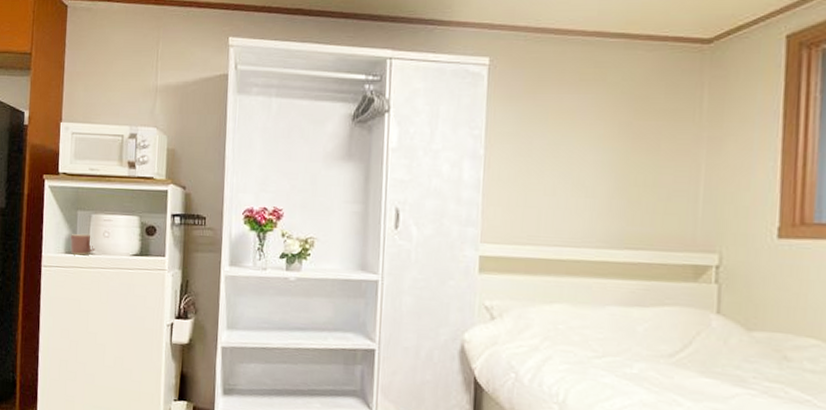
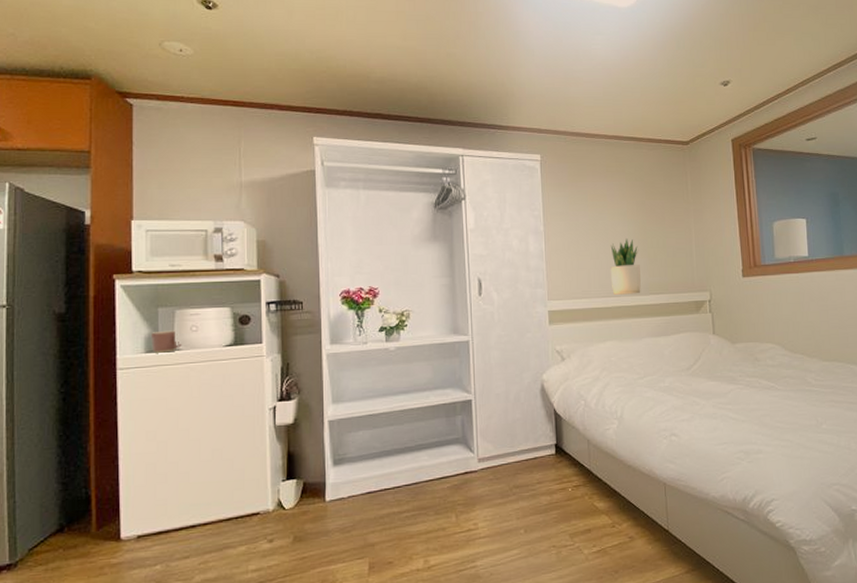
planter: none [569,171,614,247] -> present [610,238,641,295]

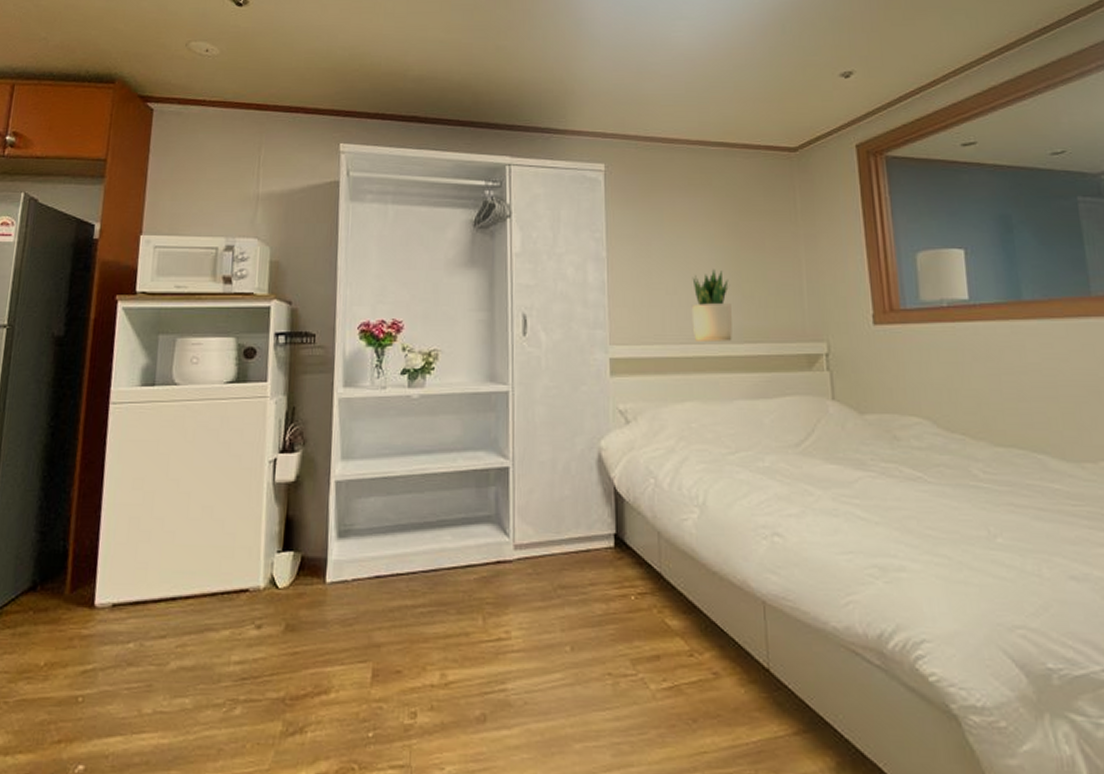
mug: present [150,330,182,353] -> none [148,361,180,387]

